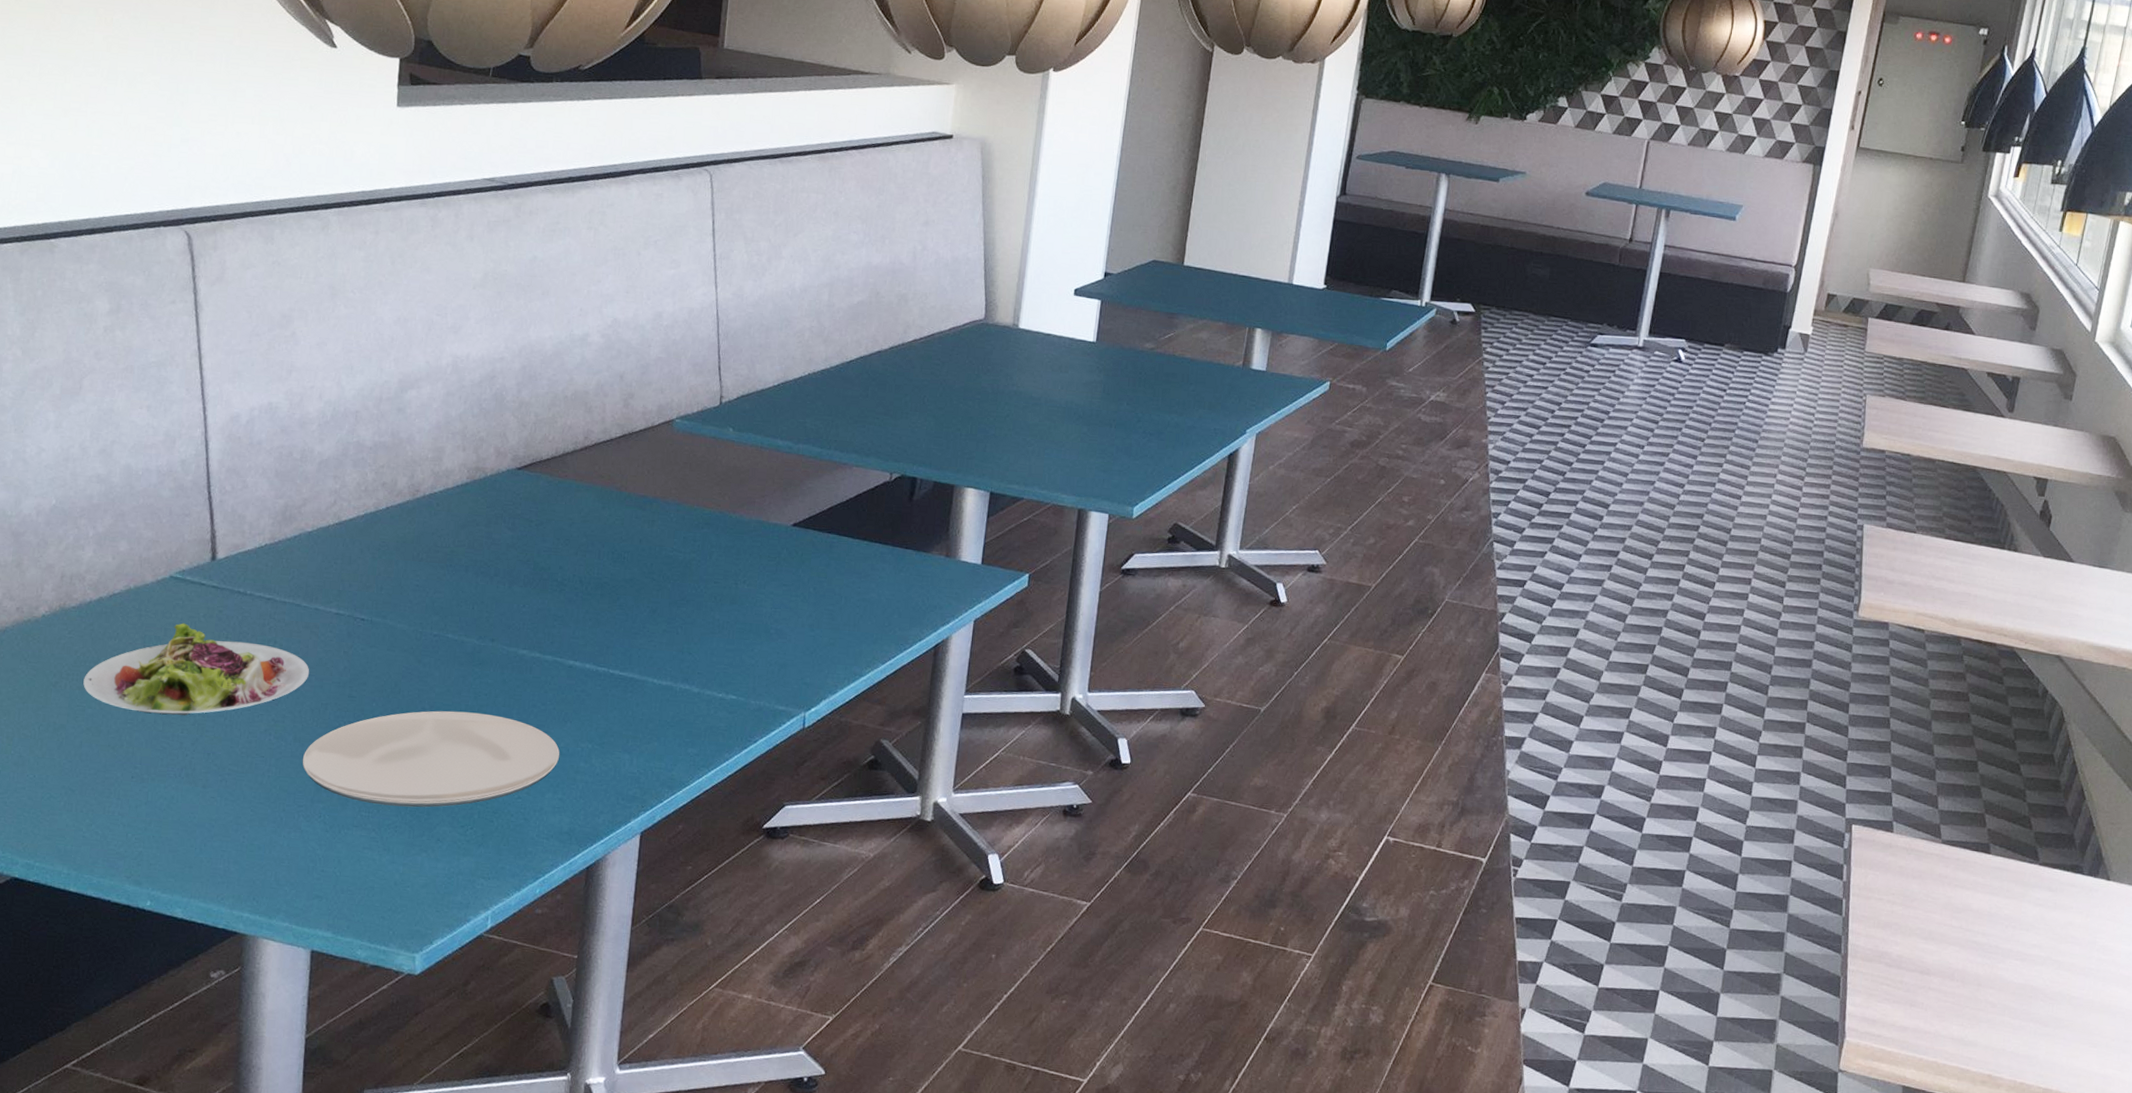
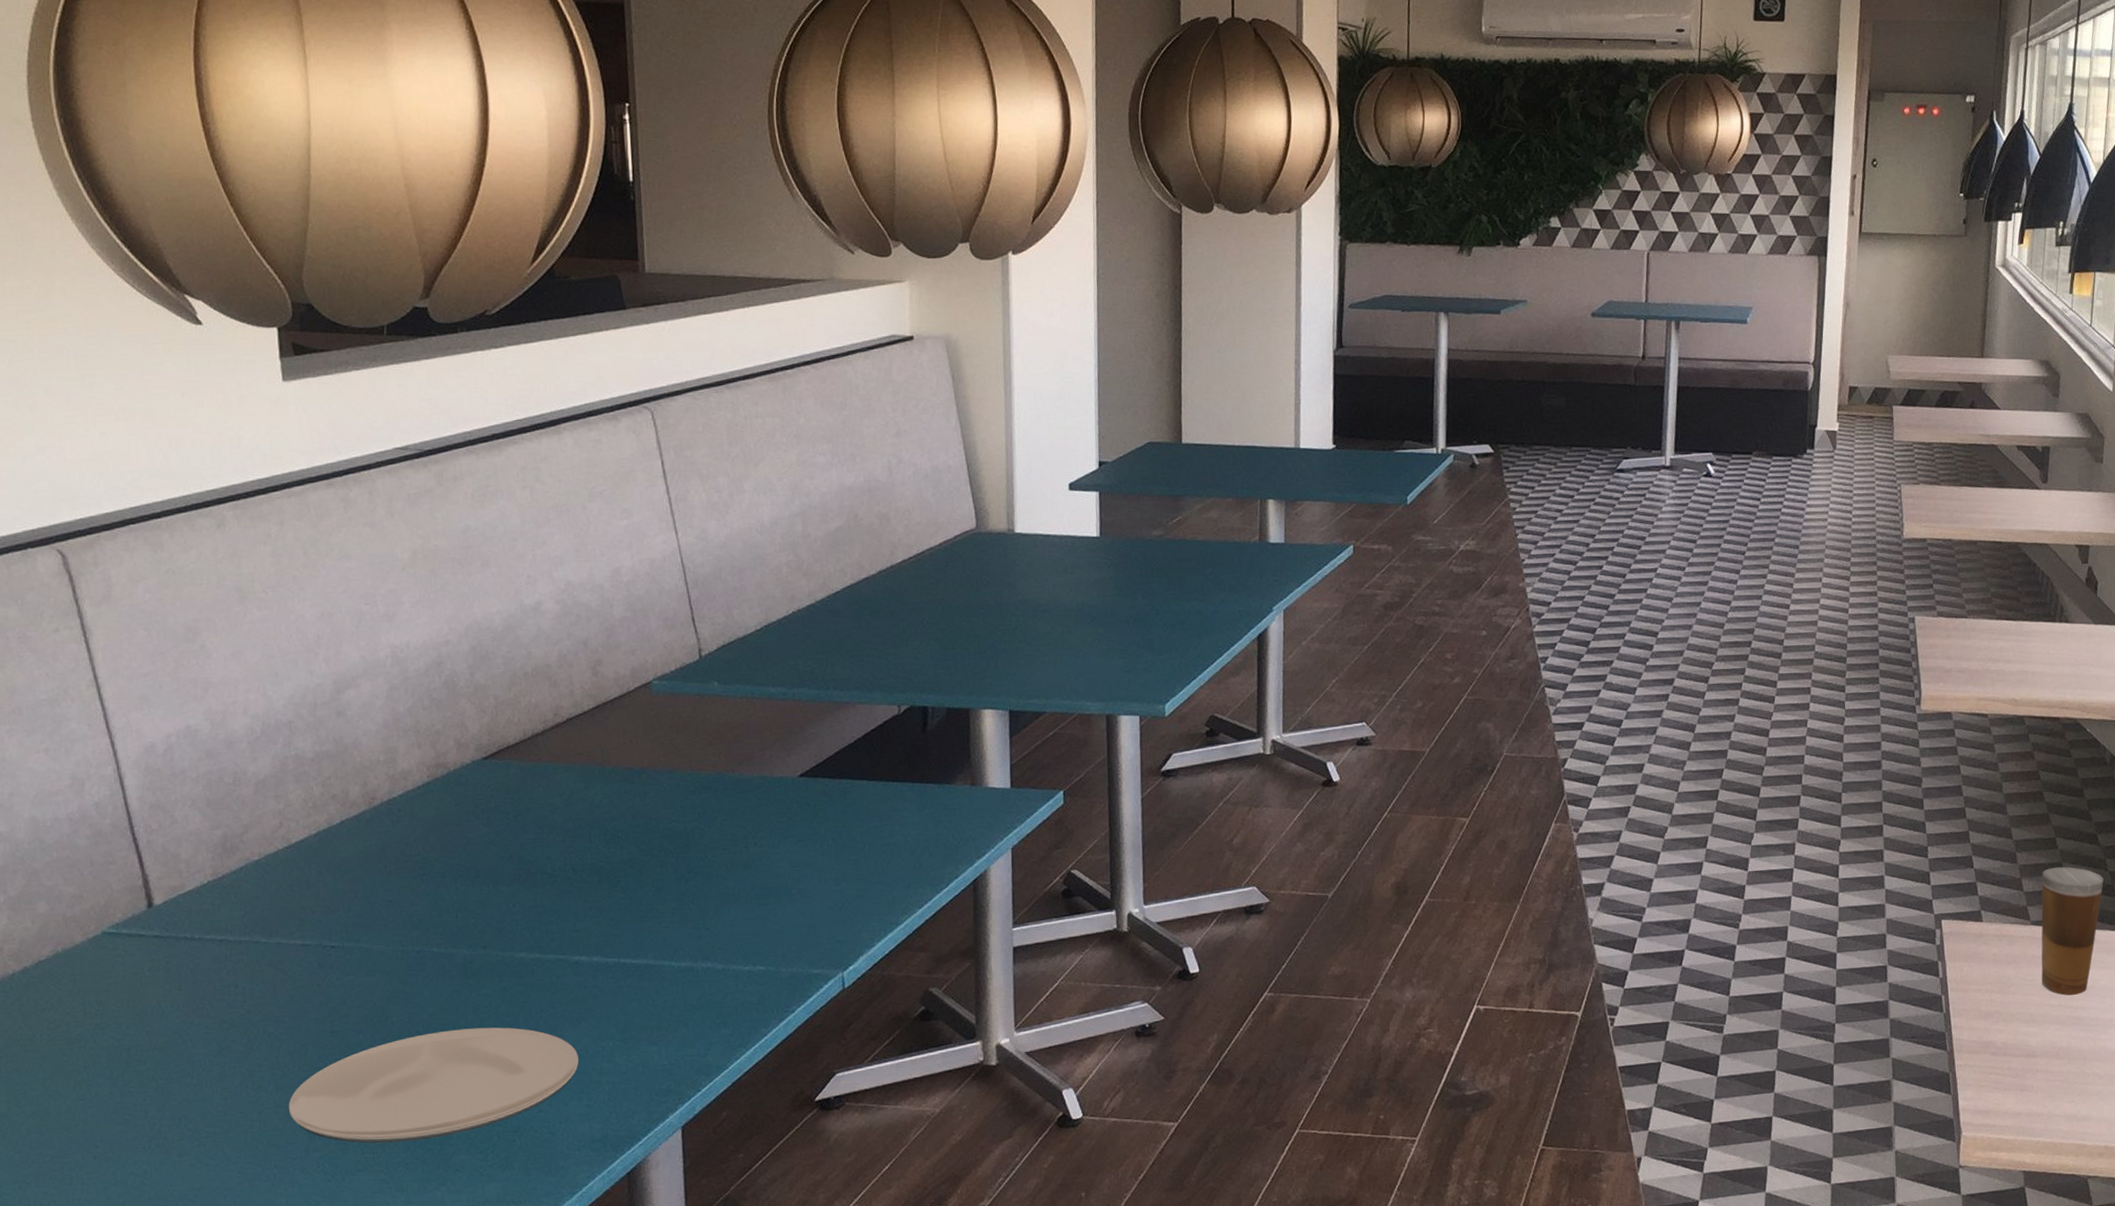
salad plate: present [83,623,310,716] -> none [20,981,282,1086]
beverage cup: none [1945,790,2021,920] -> present [2041,866,2104,996]

